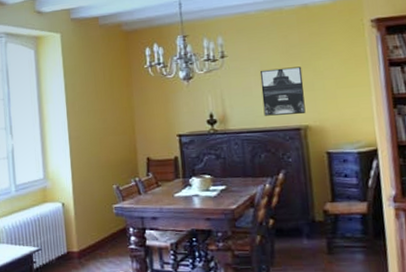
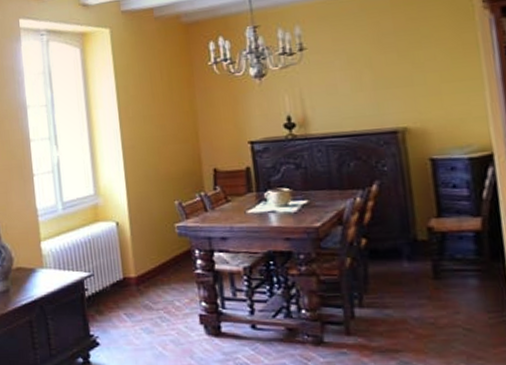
wall art: present [259,66,306,116] -> none [346,58,403,118]

